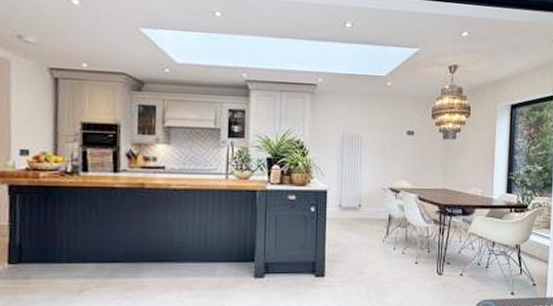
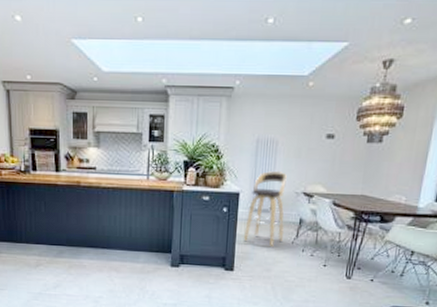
bar stool: none [333,166,375,247] -> present [243,170,287,247]

